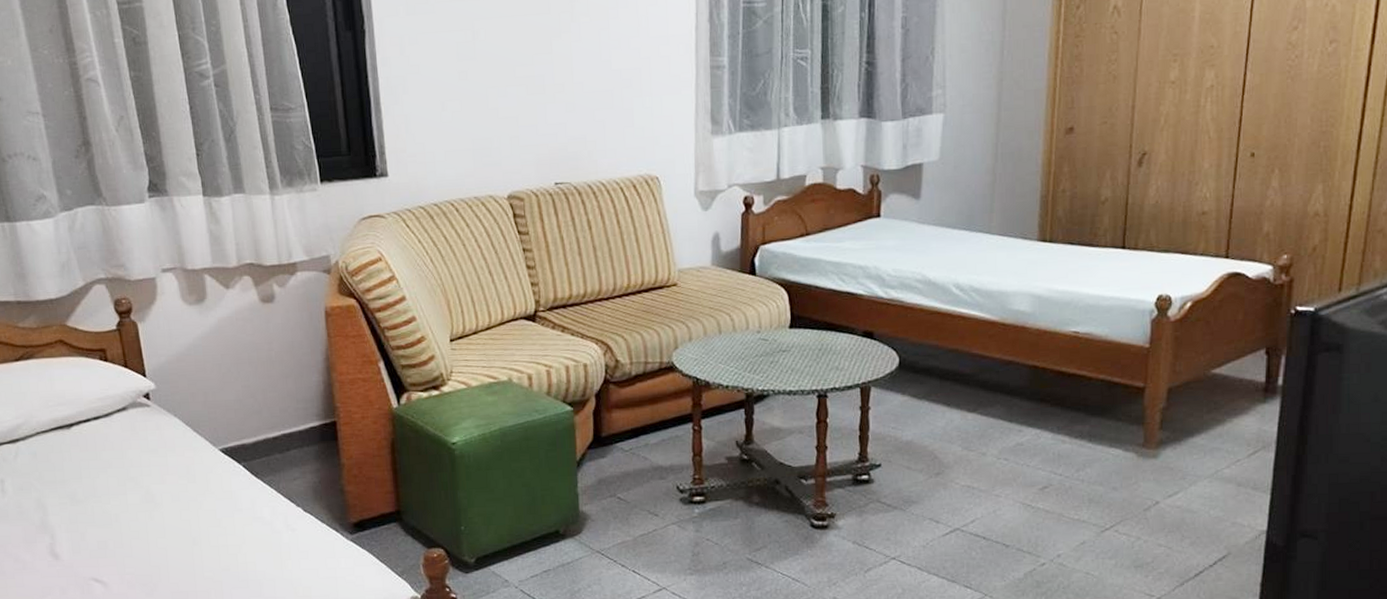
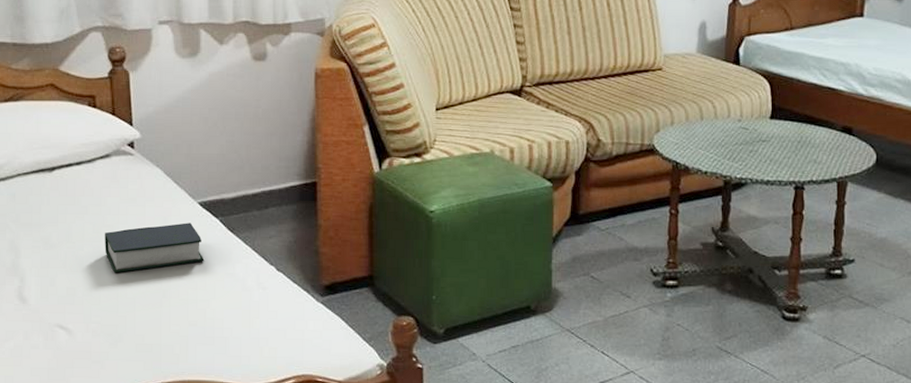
book: none [129,470,231,523] -> present [105,223,205,272]

